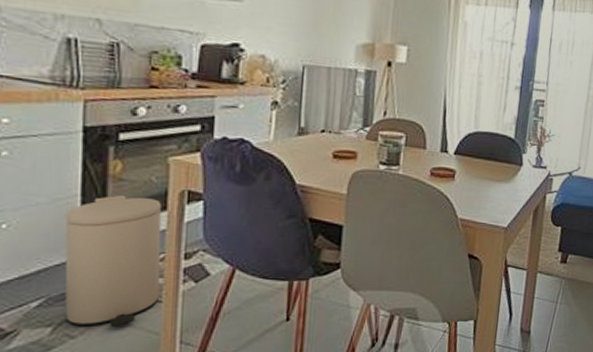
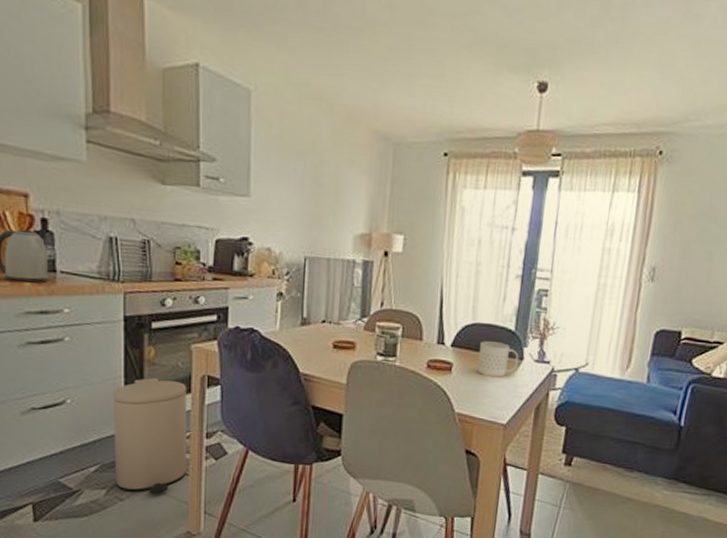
mug: none [479,148,519,183] -> present [476,341,519,378]

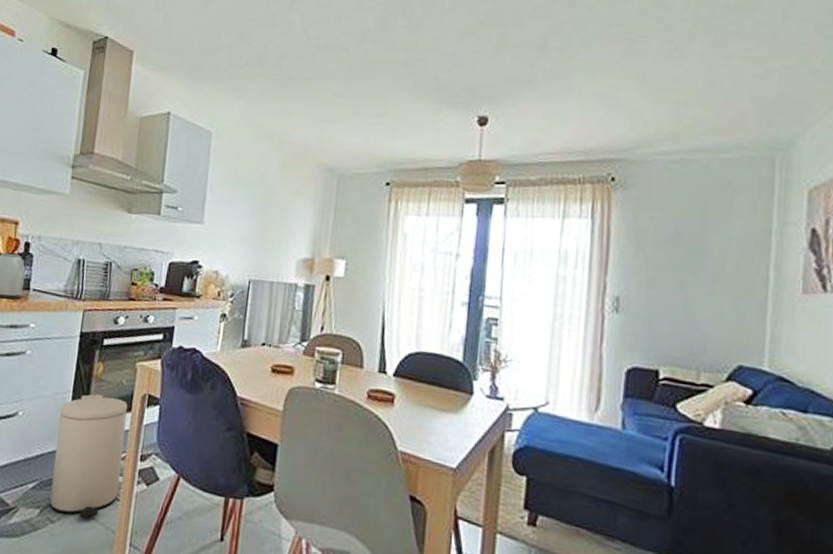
mug: present [476,341,519,378] -> none [421,371,468,414]

